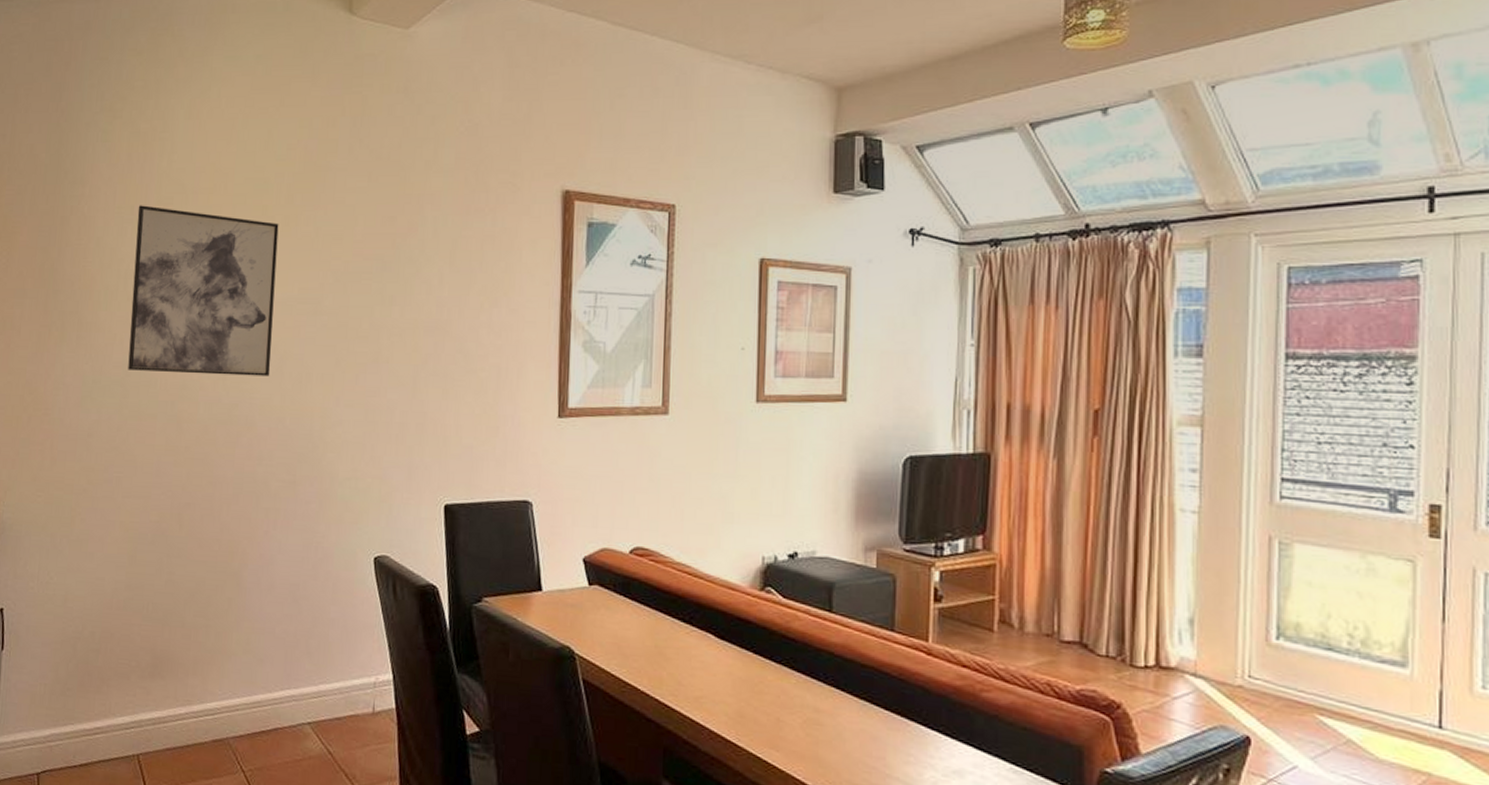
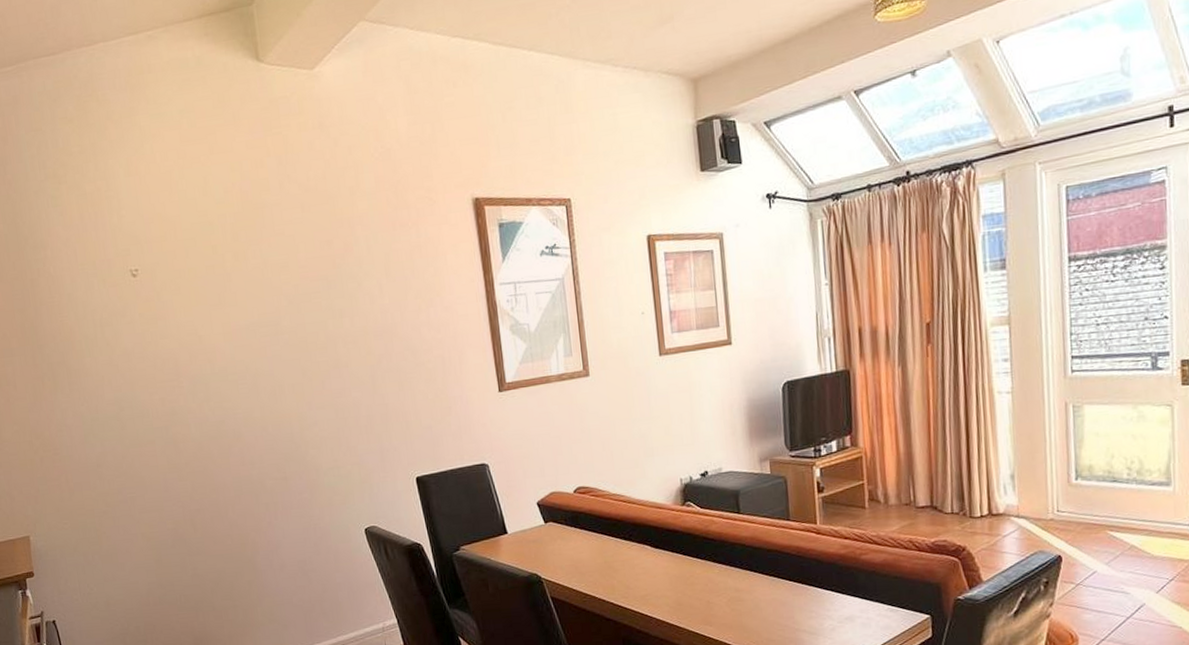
wall art: present [128,205,279,377] -> none [99,259,247,406]

